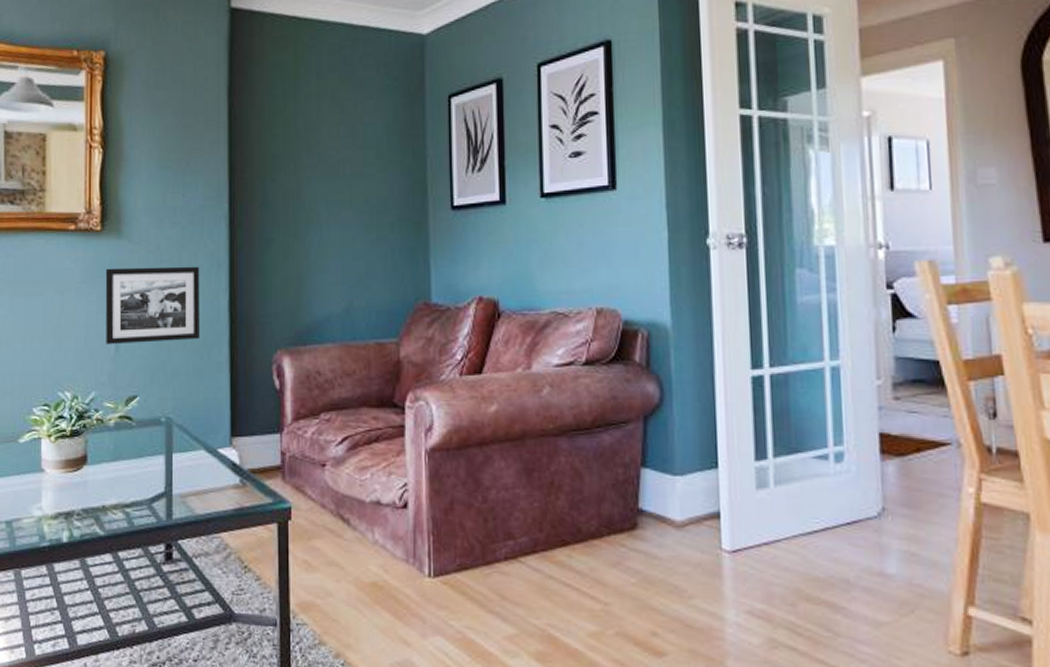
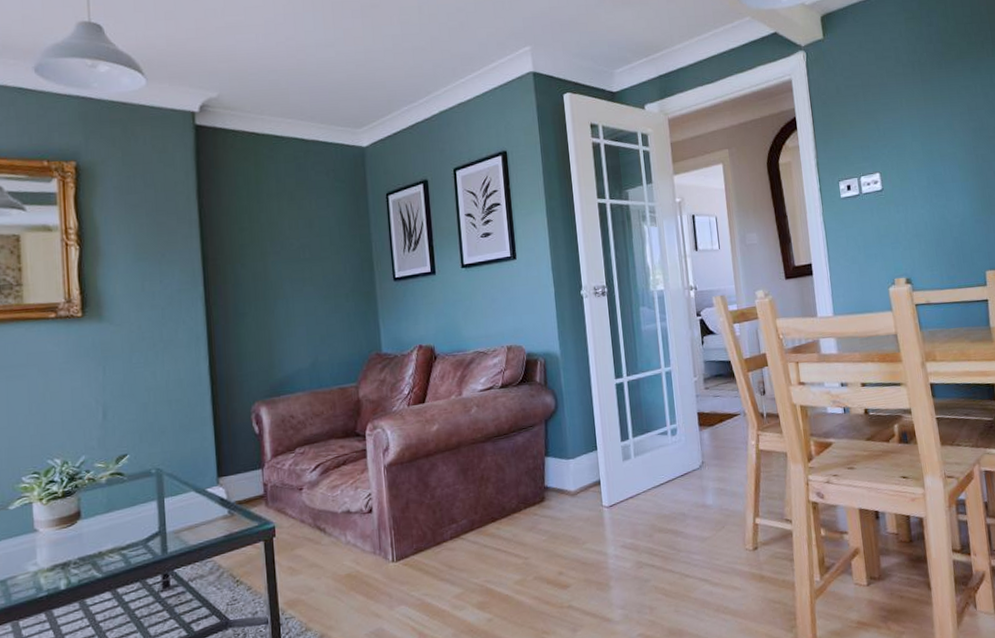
picture frame: present [105,266,200,345] -> none [89,340,184,414]

